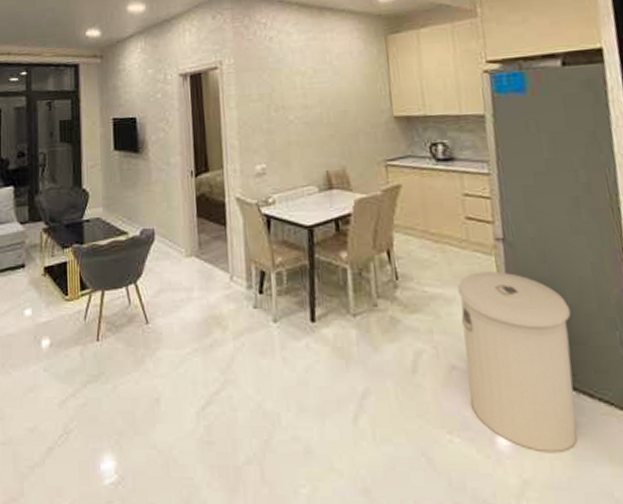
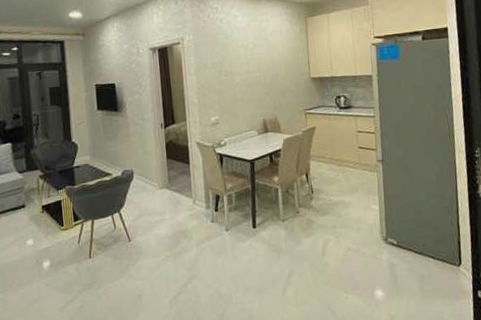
can: present [458,271,578,453] -> none [352,182,424,297]

